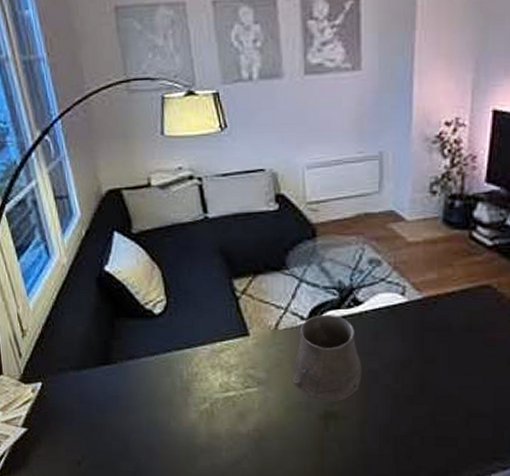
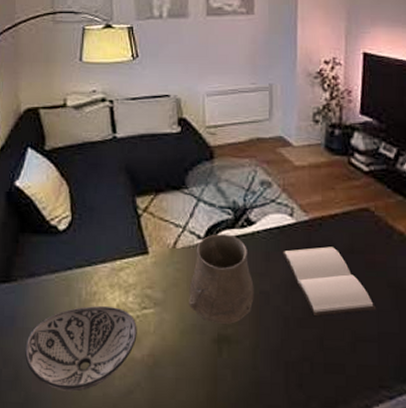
decorative bowl: none [131,386,242,462] -> present [25,306,137,392]
book: none [393,325,494,394] -> present [283,246,377,317]

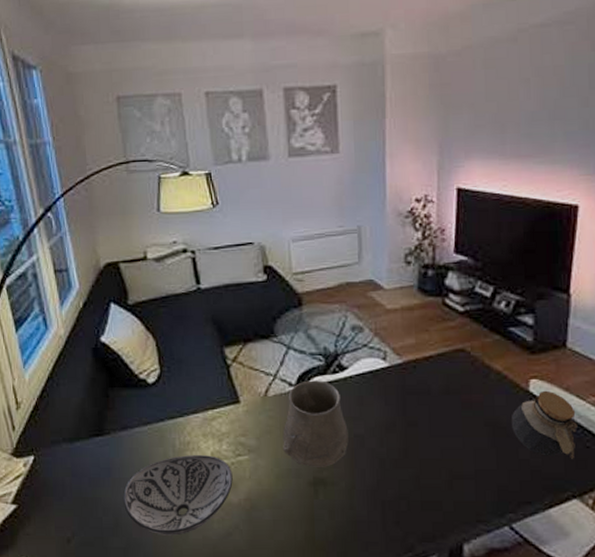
book: present [283,246,377,317] -> none [376,388,474,457]

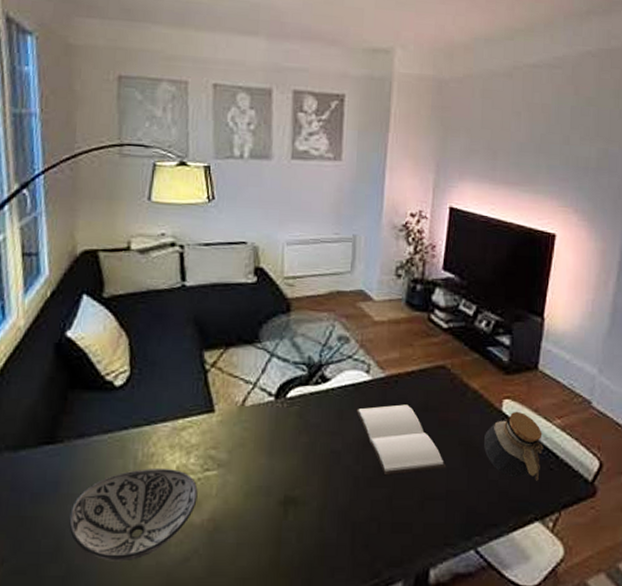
ceramic cup: present [282,380,349,467] -> none [255,391,325,485]
book: none [376,388,474,457] -> present [356,404,447,476]

